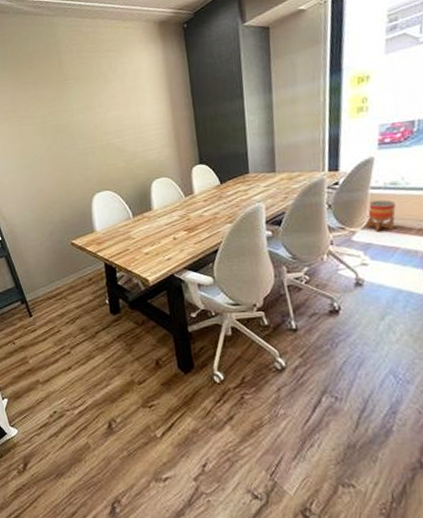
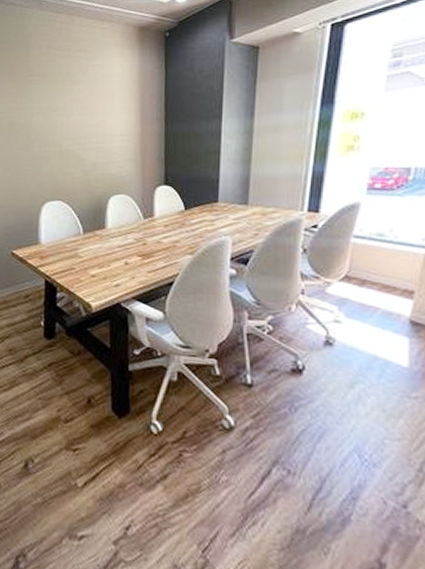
planter: present [366,199,396,232] -> none [344,251,380,287]

